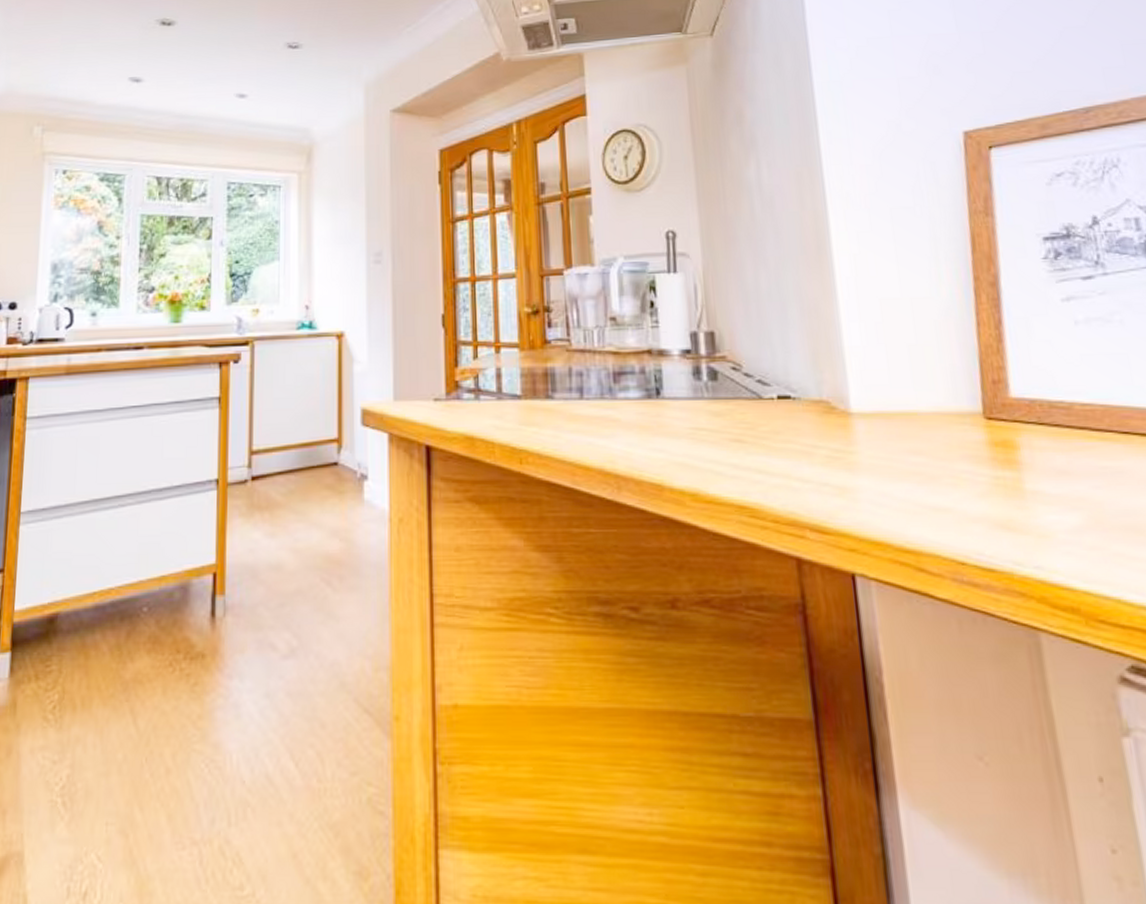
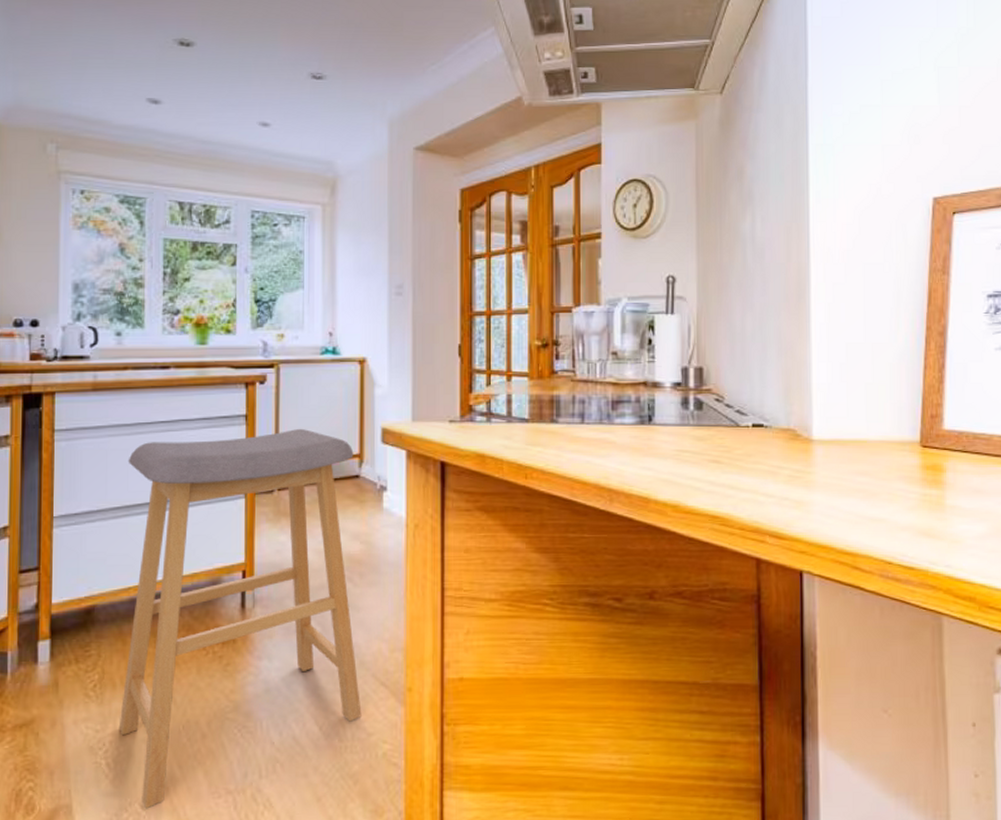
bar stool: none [77,410,343,861] -> present [118,428,362,809]

